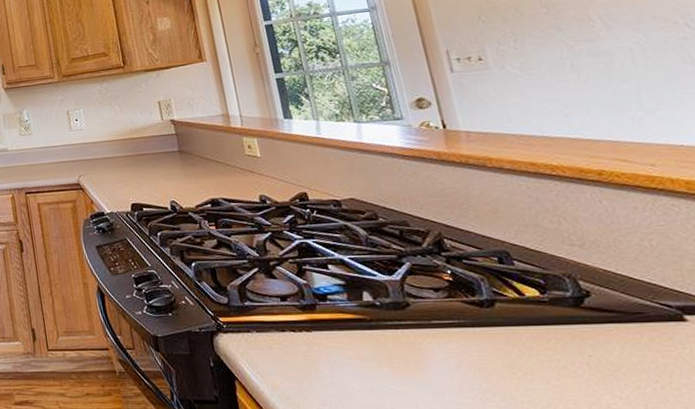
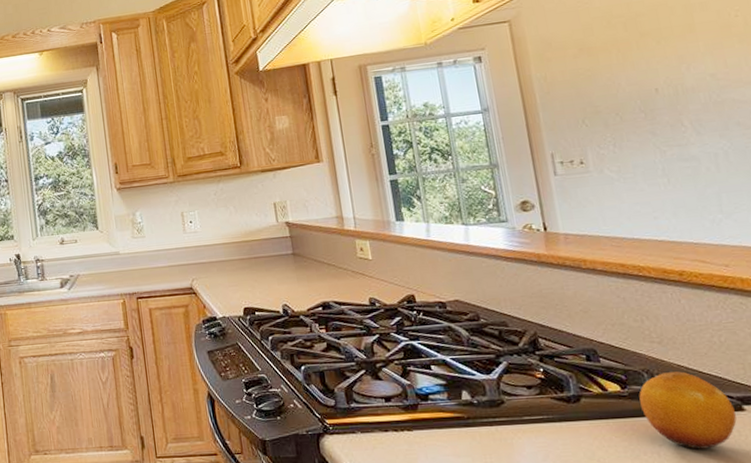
fruit: none [560,277,678,362] -> present [638,371,737,449]

